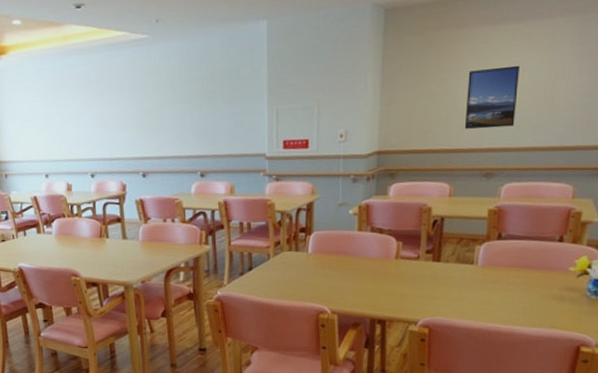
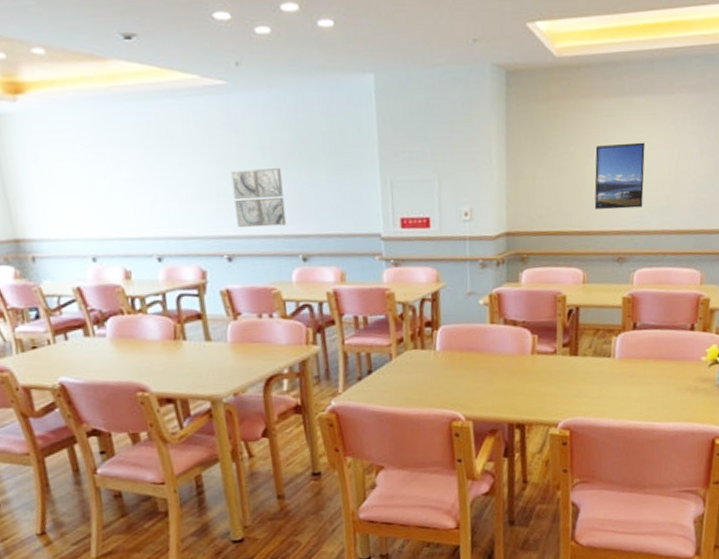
wall art: none [148,102,189,150] -> present [230,168,287,228]

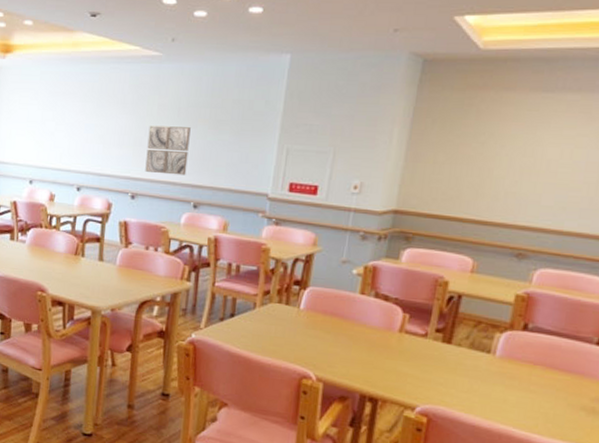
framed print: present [594,142,645,210] -> none [498,138,572,206]

